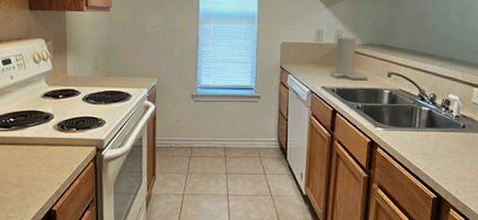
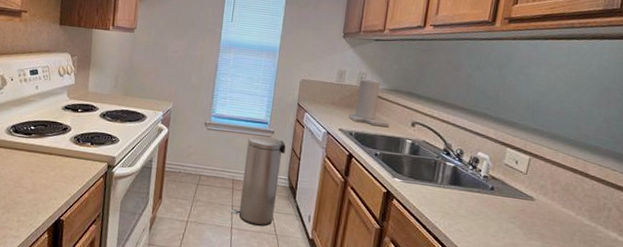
pedal bin: none [225,102,273,189] -> present [230,135,286,226]

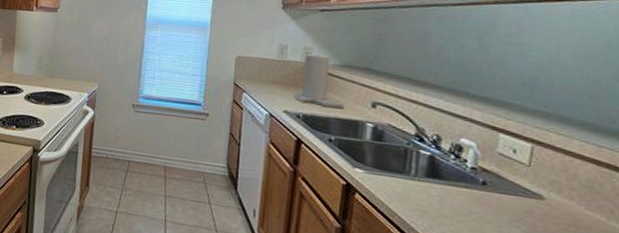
pedal bin: present [230,135,286,226] -> none [163,118,223,220]

